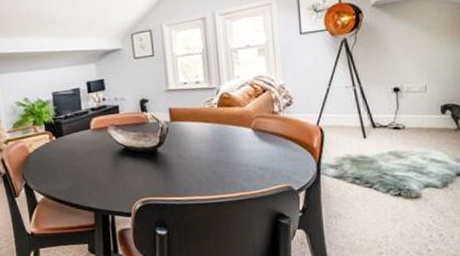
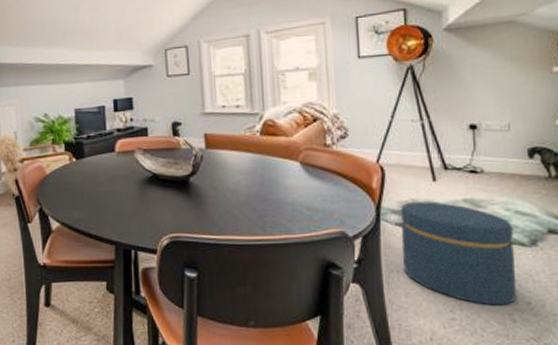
ottoman: none [336,156,431,240] -> present [400,202,516,306]

